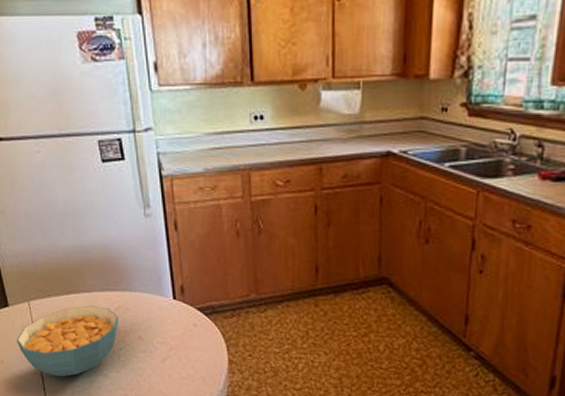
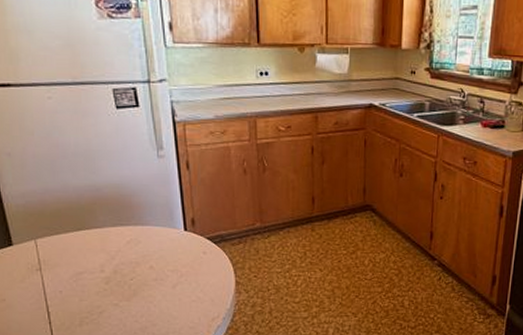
cereal bowl: present [17,305,118,377] -> none [21,240,130,310]

